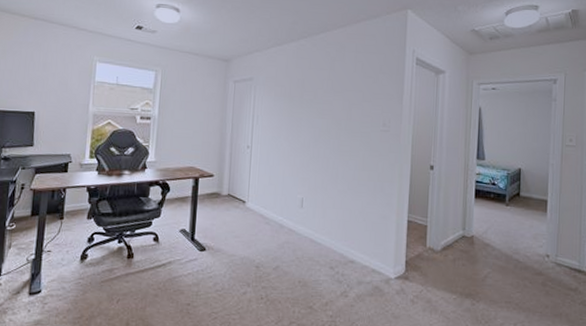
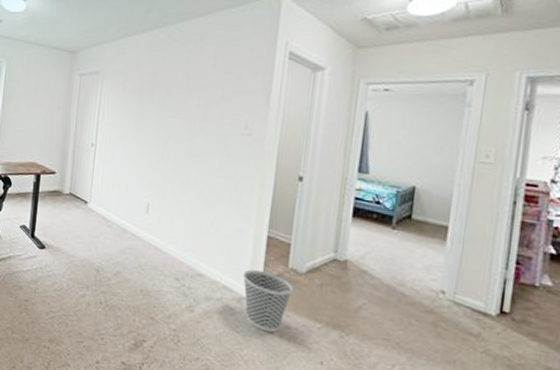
wastebasket: none [388,252,431,308] -> present [242,269,293,333]

